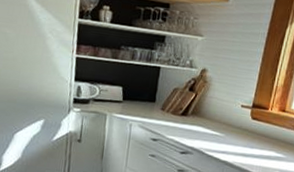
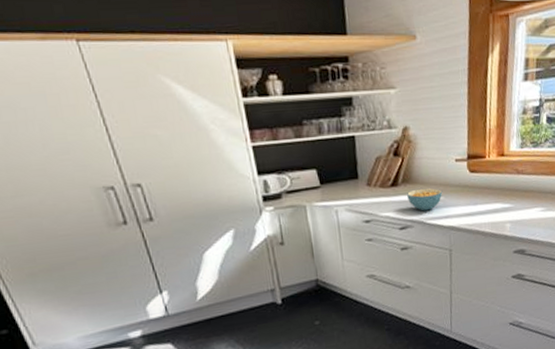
cereal bowl: none [193,122,225,143] -> present [407,188,443,211]

